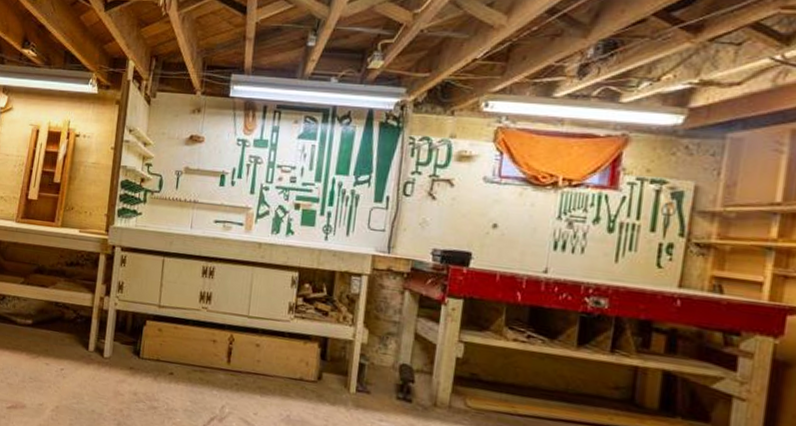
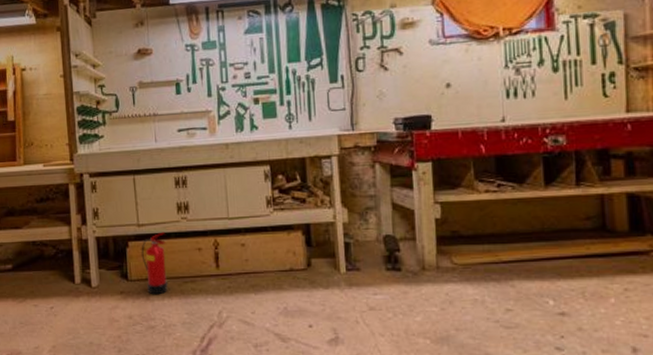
fire extinguisher: none [156,317,184,378] -> present [141,232,168,295]

